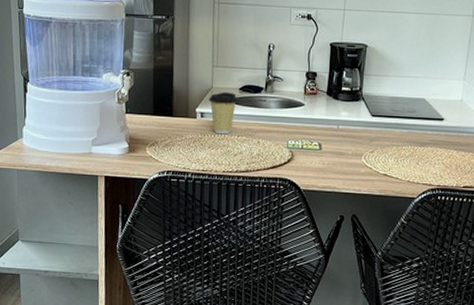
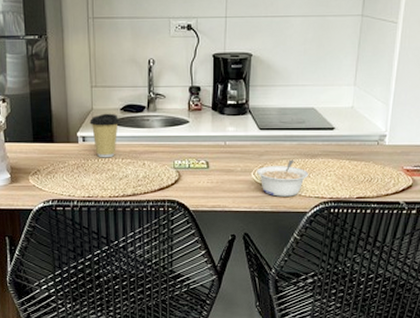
legume: none [367,146,417,182] -> present [257,159,308,197]

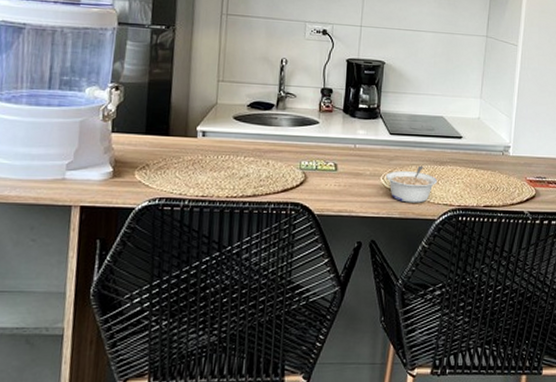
coffee cup: present [89,113,120,158] -> none [212,108,246,155]

